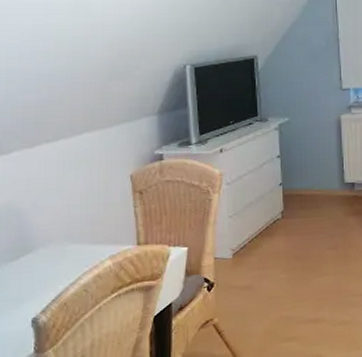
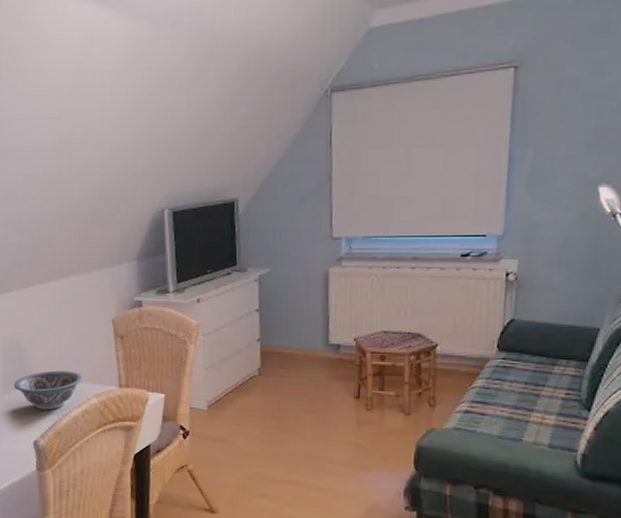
bowl: none [9,233,95,281] -> present [13,370,83,410]

